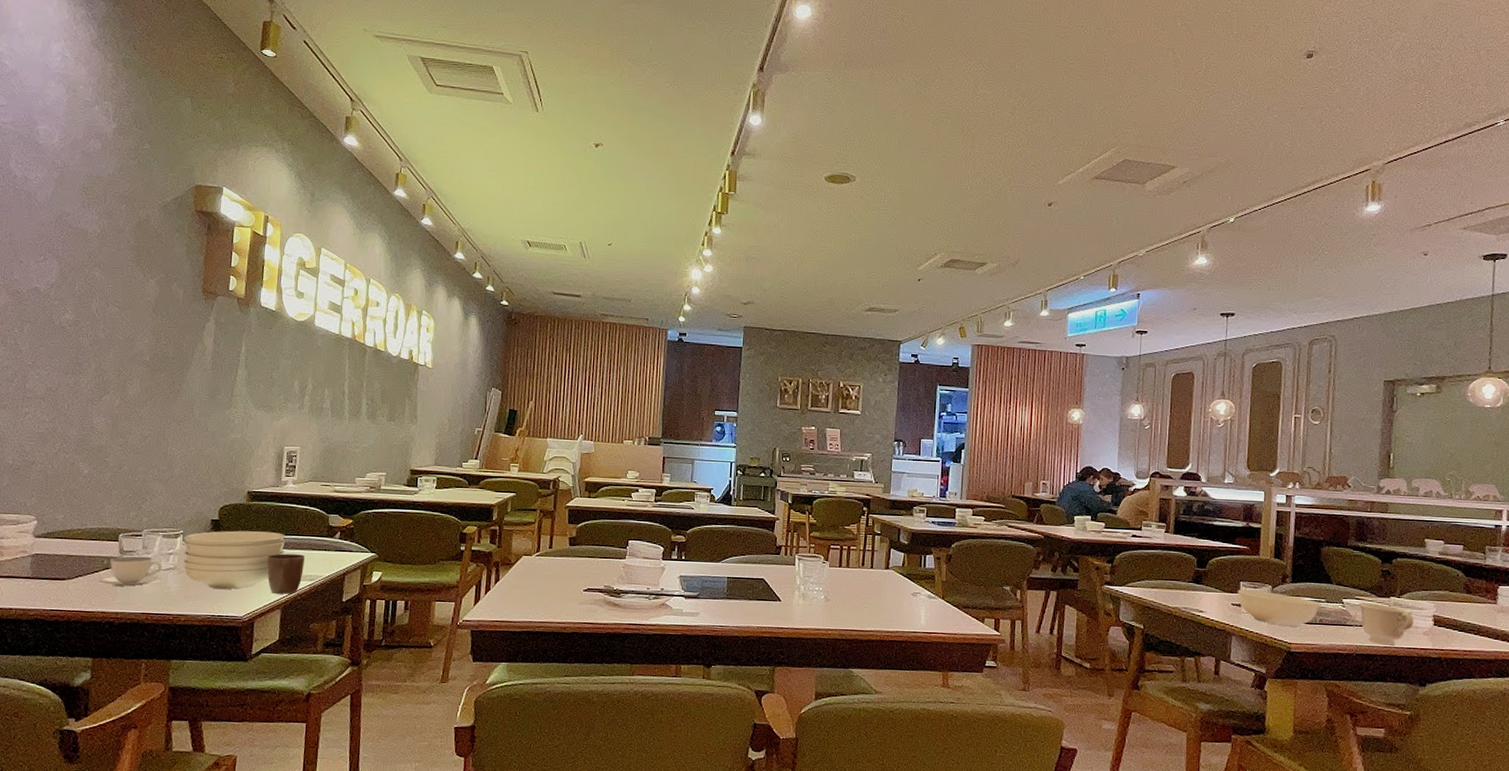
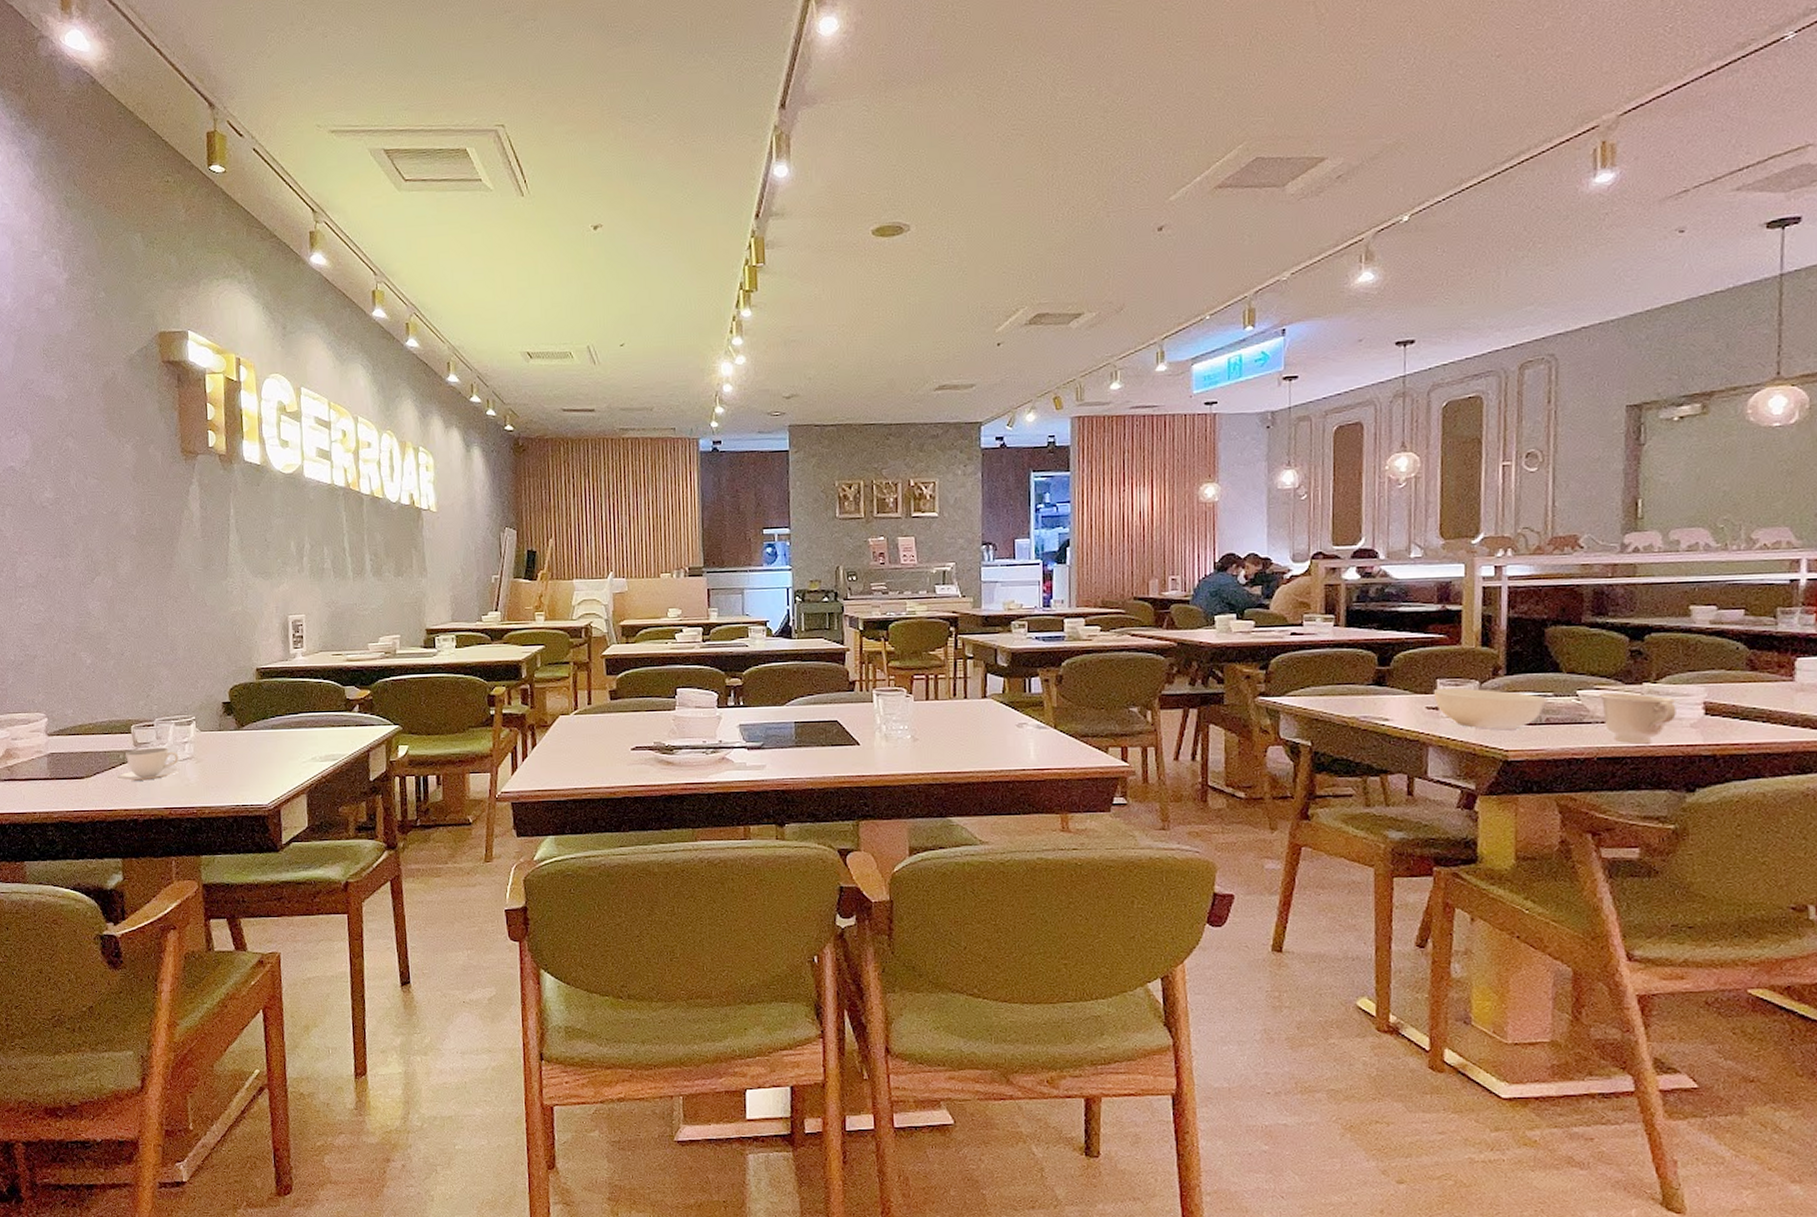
bowl: present [182,530,286,589] -> none [197,711,303,776]
cup: present [266,553,306,594] -> none [285,733,325,777]

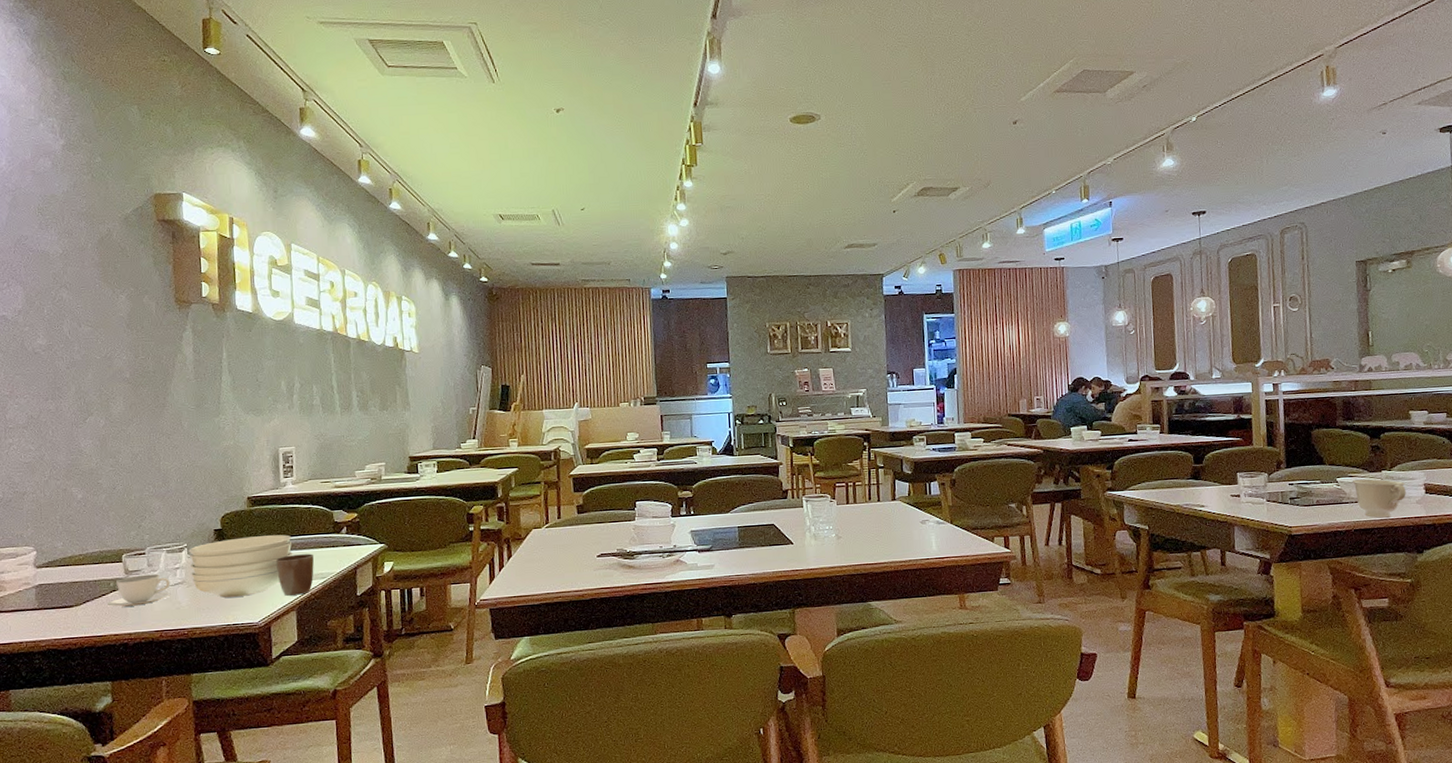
bowl: none [197,711,303,776] -> present [188,534,293,598]
cup: none [285,733,325,777] -> present [275,553,315,596]
bowl: present [1433,688,1548,731] -> none [1235,479,1317,512]

